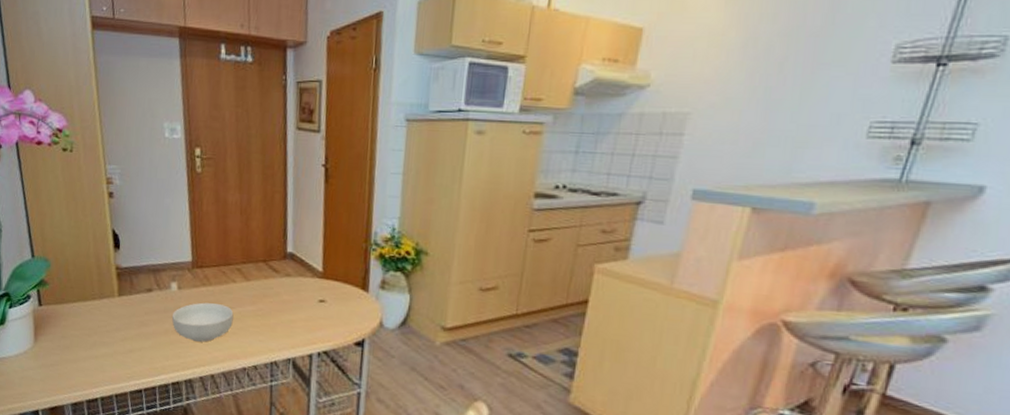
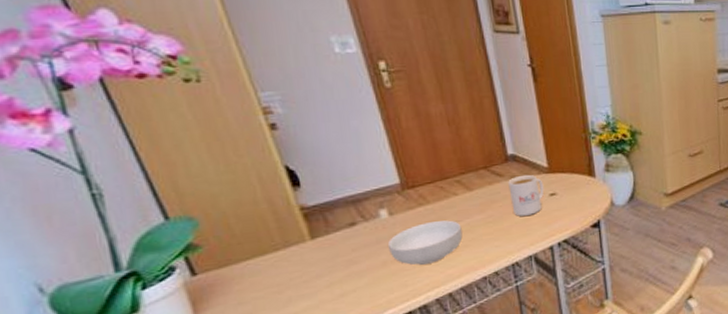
mug: none [281,275,315,318] -> present [508,174,544,216]

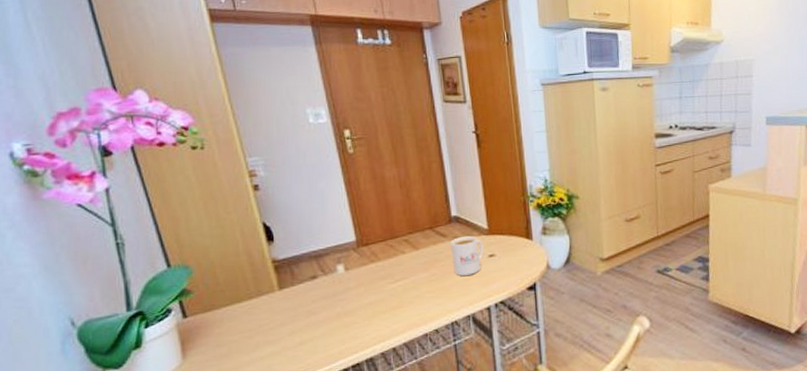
cereal bowl: present [387,220,463,265] -> none [342,277,408,319]

